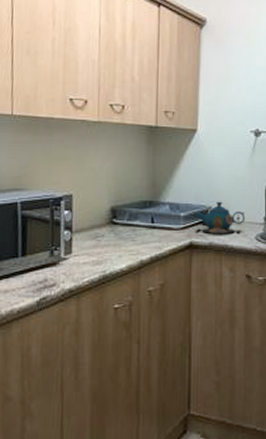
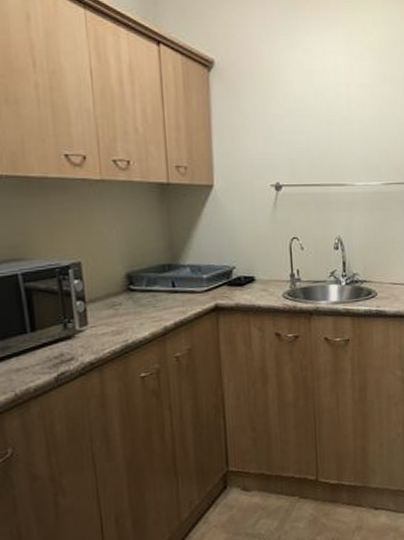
teapot: present [195,201,246,235] -> none [218,260,272,295]

